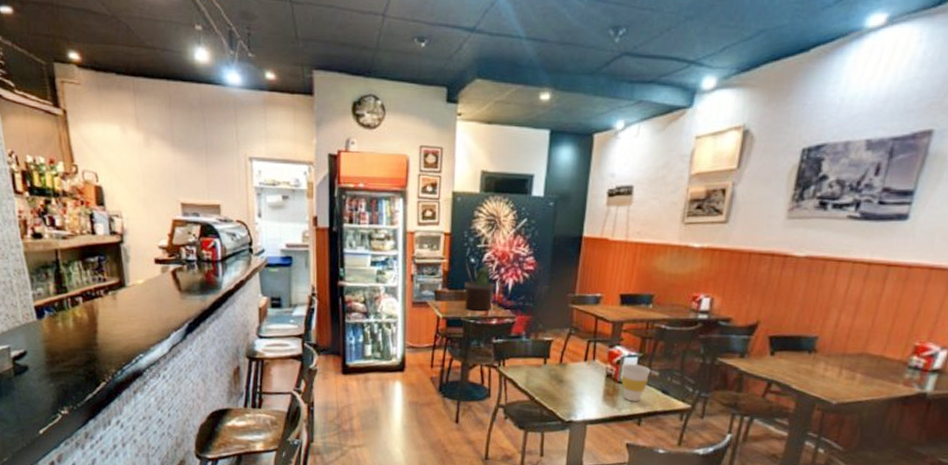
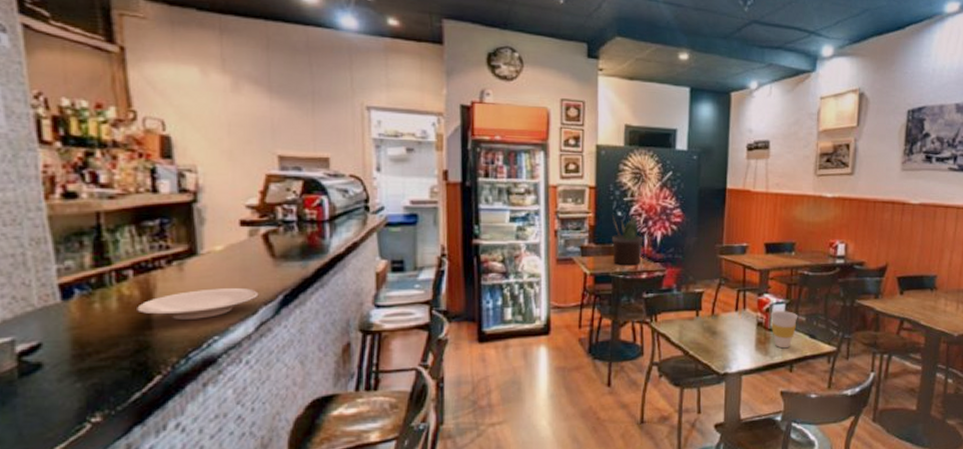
saucer: none [86,315,170,340] -> present [137,288,259,321]

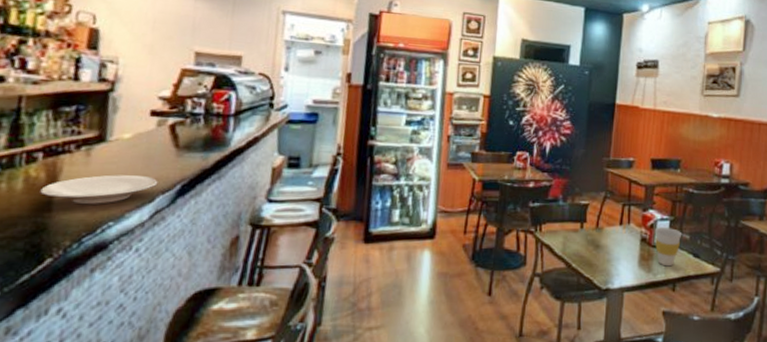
planter: present [612,215,644,266] -> none [502,124,533,175]

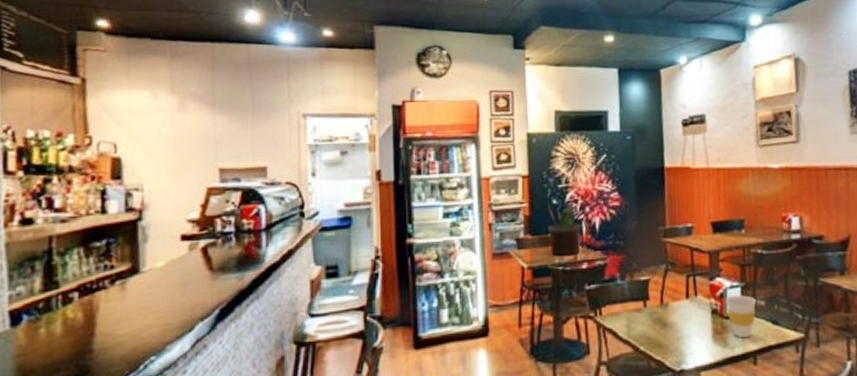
saucer: present [40,174,158,205] -> none [79,304,196,342]
planter: none [502,124,533,175] -> present [548,203,582,257]

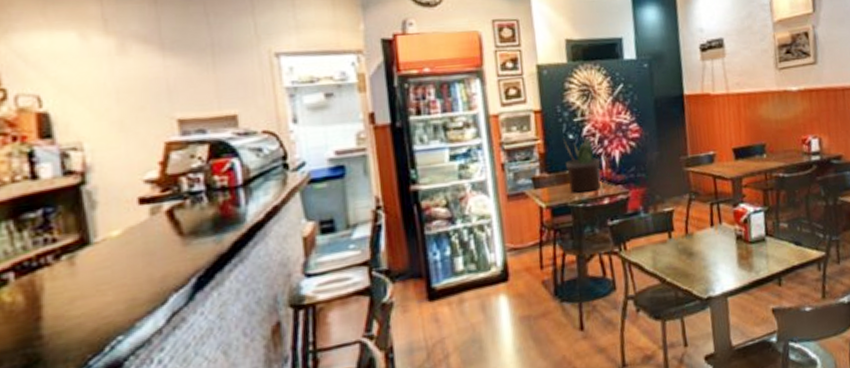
cup: present [725,295,757,339] -> none [749,219,780,262]

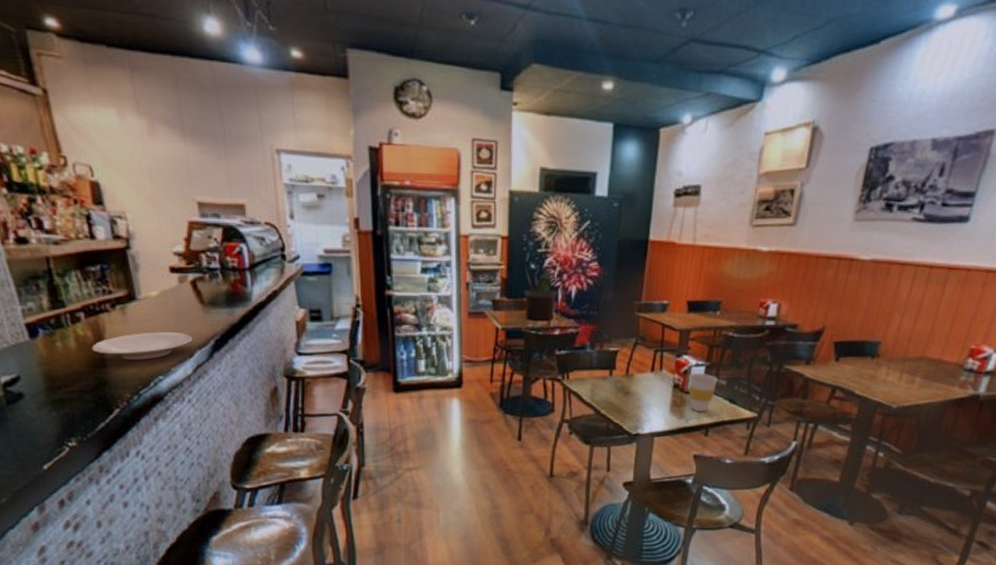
saucer: none [22,275,167,324] -> present [91,332,193,361]
cup: none [749,219,780,262] -> present [688,373,719,412]

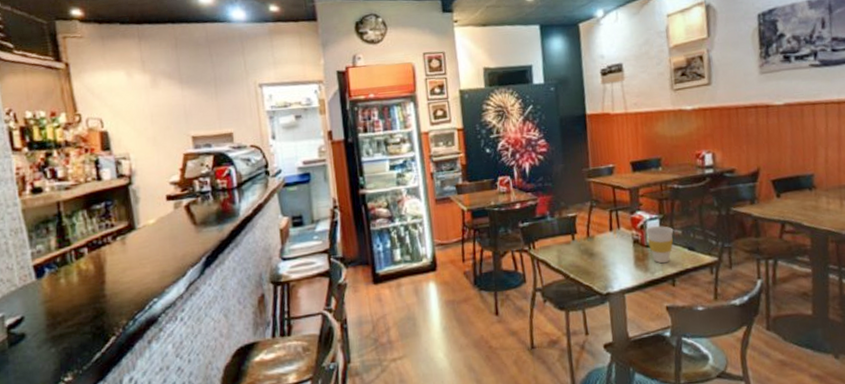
saucer: present [91,332,193,361] -> none [93,254,186,288]
planter: present [525,268,557,322] -> none [482,151,513,199]

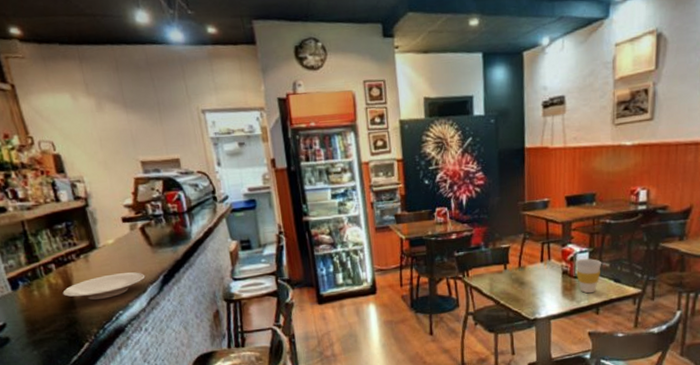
saucer: none [93,254,186,288] -> present [62,272,146,301]

